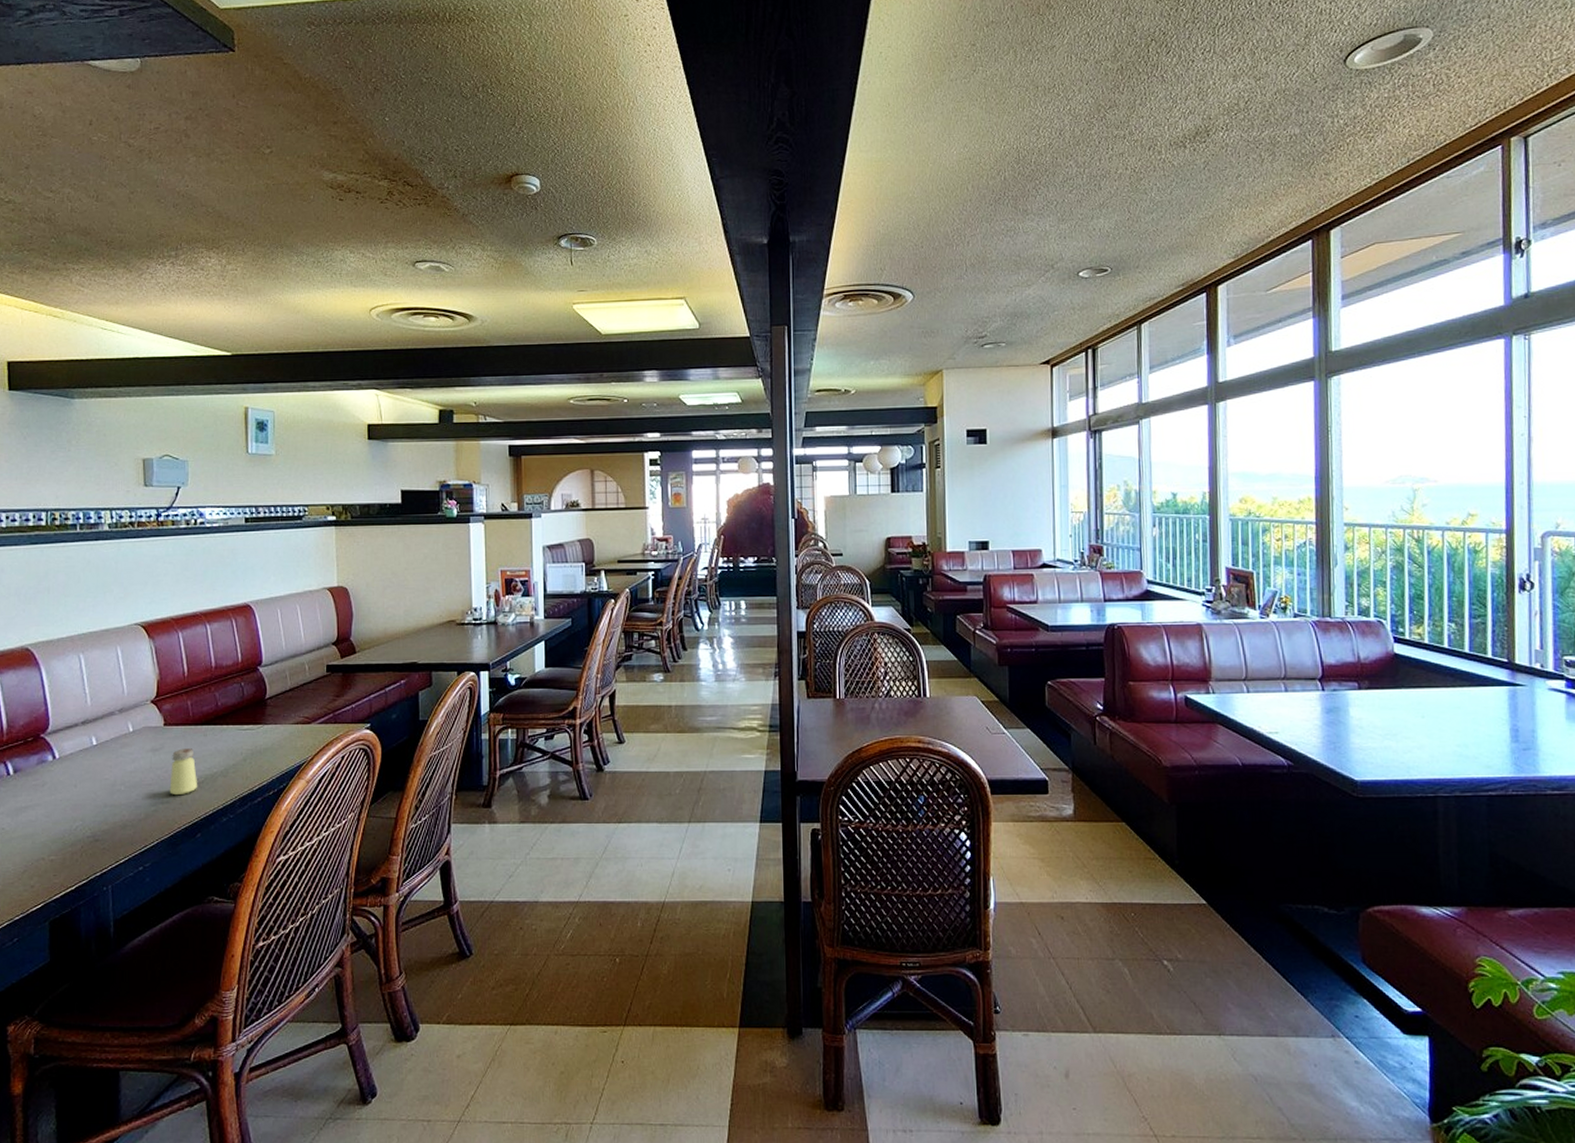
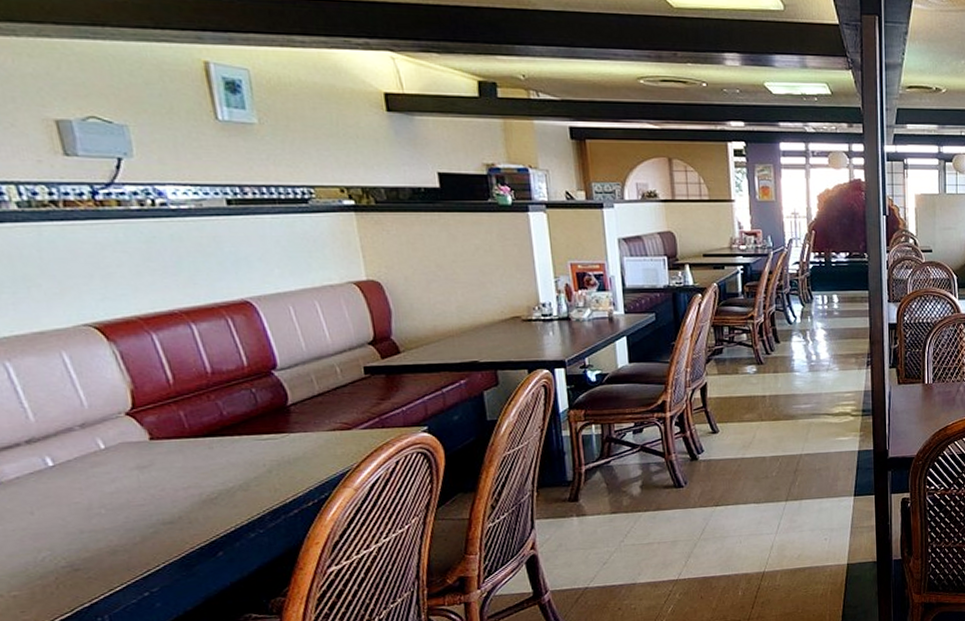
saltshaker: present [169,748,198,796] -> none [167,463,211,515]

